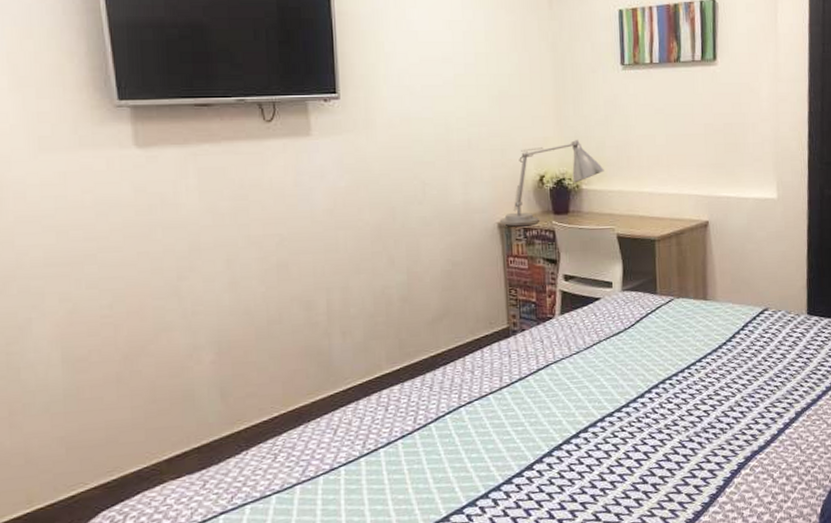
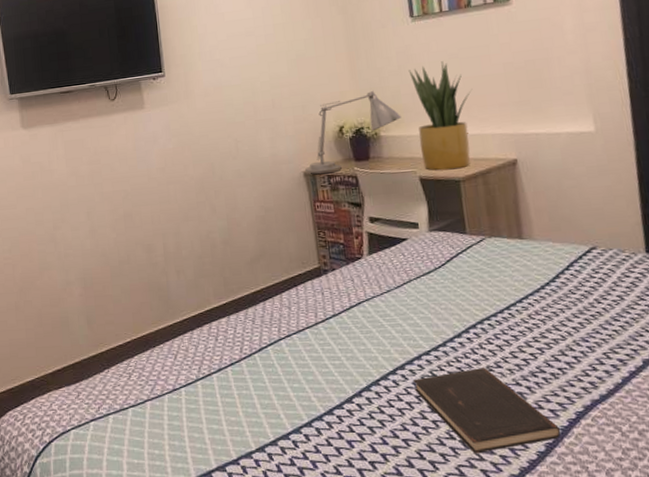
hardcover book: none [594,426,724,510] -> present [412,368,561,453]
planter: none [615,115,675,229] -> present [408,61,473,171]

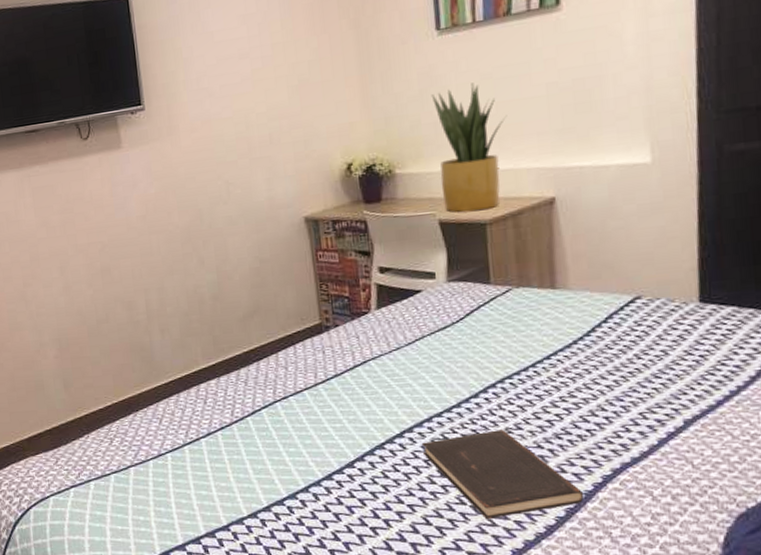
desk lamp: present [304,91,402,175] -> none [305,121,421,220]

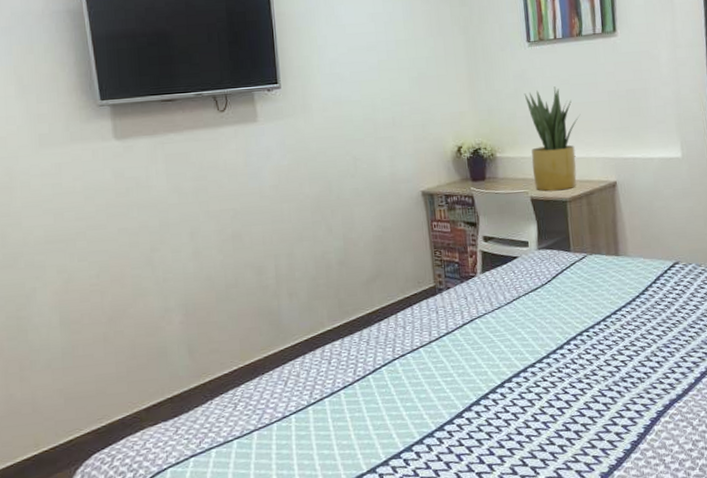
hardcover book: present [421,430,585,519] -> none [518,376,644,456]

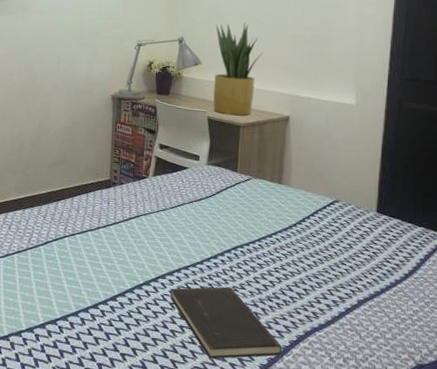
desk lamp: none [422,113,516,194] -> present [113,37,203,101]
hardcover book: none [518,376,644,456] -> present [169,286,283,359]

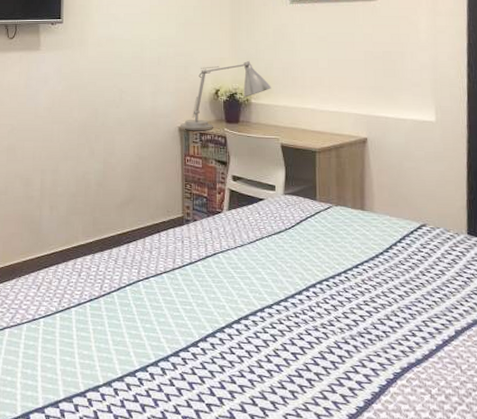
hardcover book: present [169,286,283,359] -> none [254,324,379,404]
planter: present [213,22,265,116] -> none [282,42,336,141]

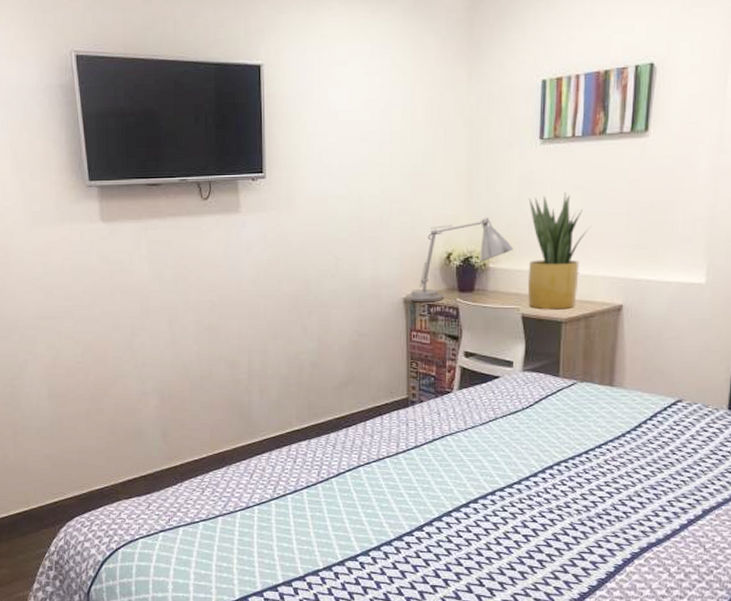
planter: none [282,42,336,141] -> present [527,192,592,310]

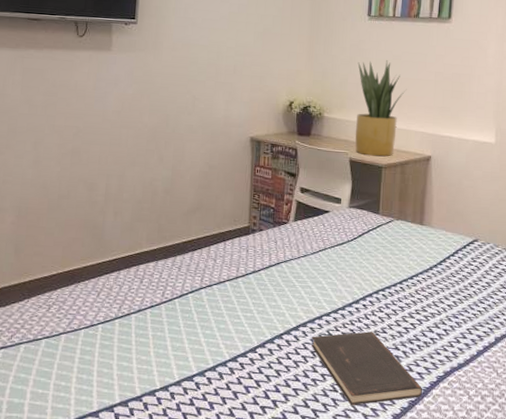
desk lamp: present [405,218,514,303] -> none [251,75,345,143]
hardcover book: none [483,506,615,584] -> present [311,331,423,405]

